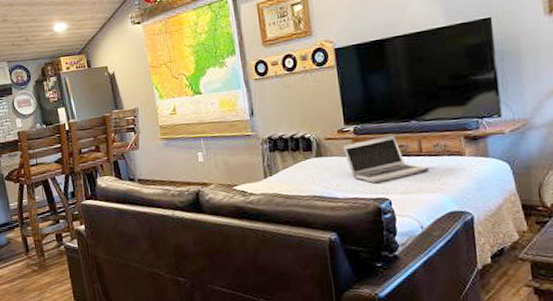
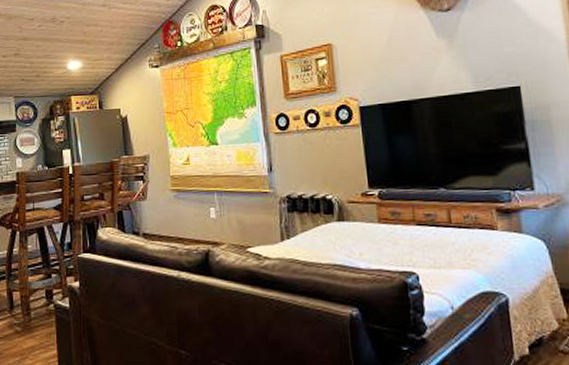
laptop: present [342,134,430,184] -> none [366,202,460,255]

